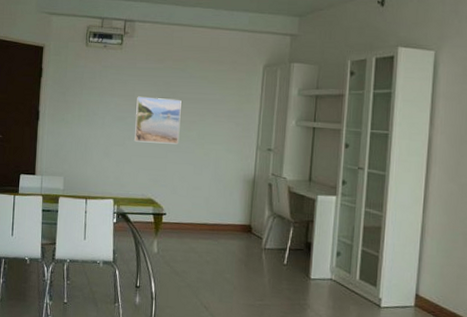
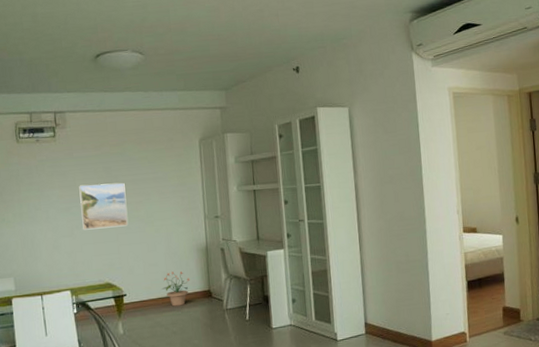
potted plant: none [201,199,232,236] -> present [162,271,190,307]

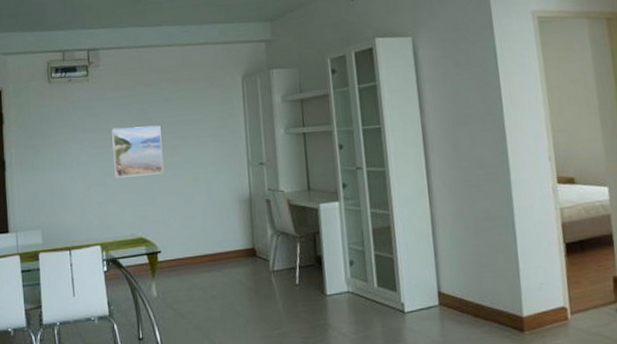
potted plant: present [162,271,190,307] -> none [200,226,232,266]

